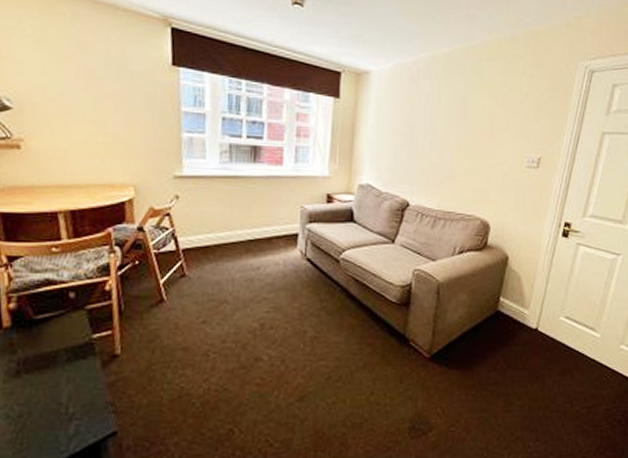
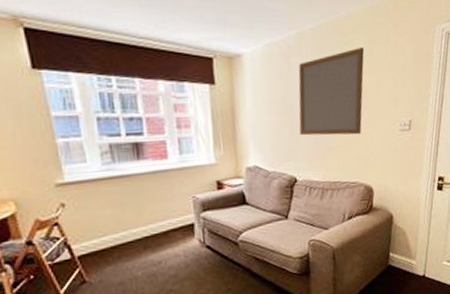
wall art: none [419,77,498,166] -> present [298,48,365,136]

